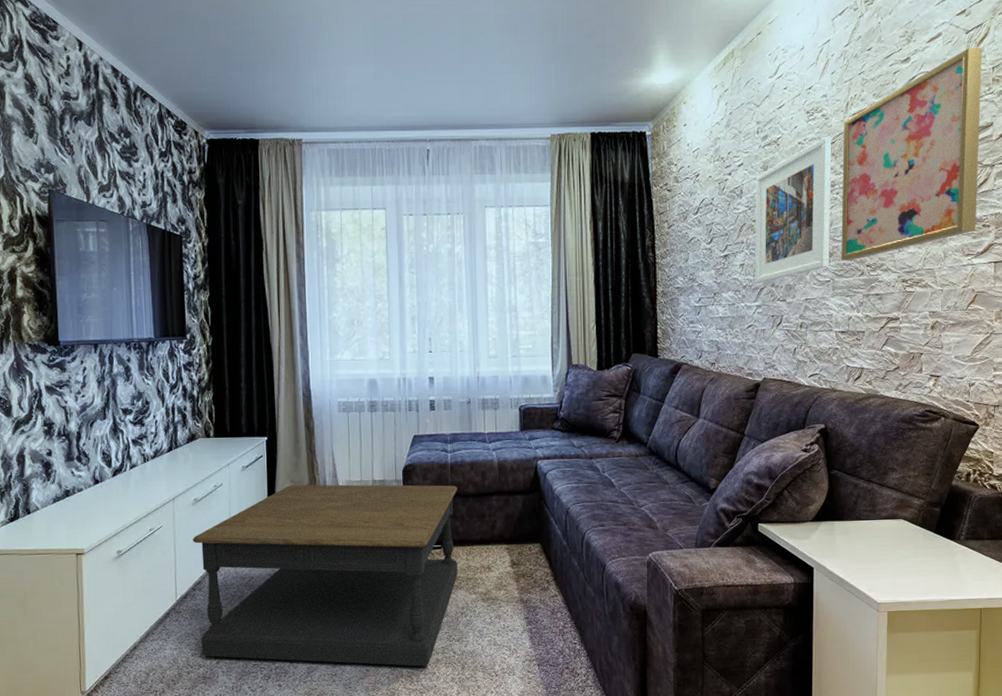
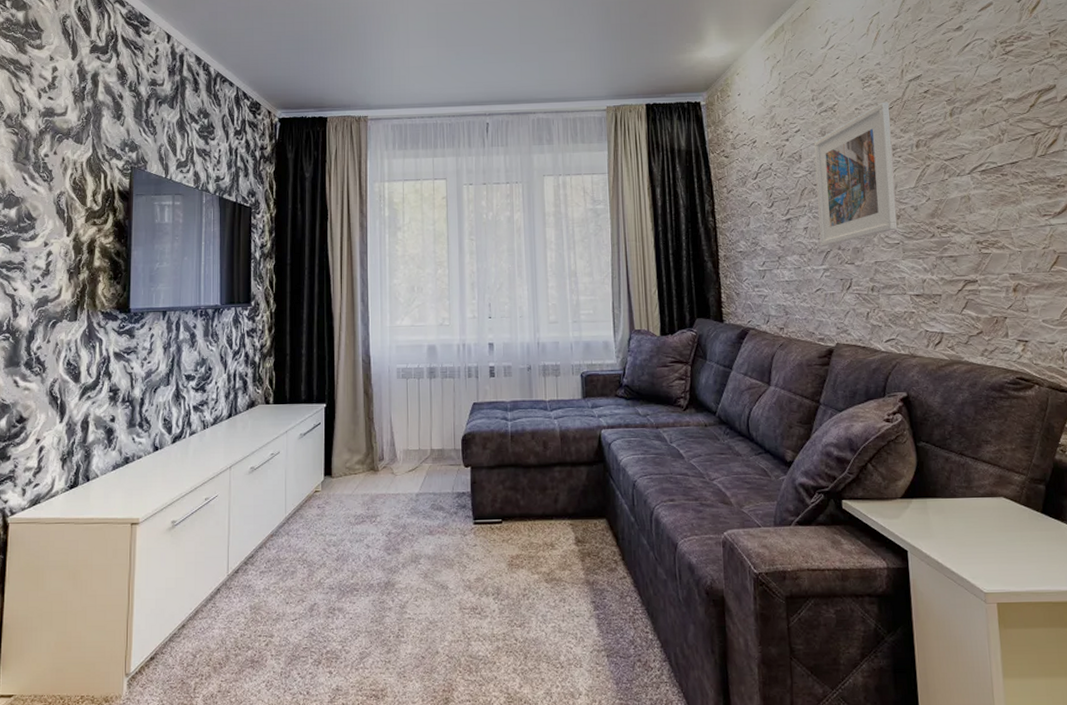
coffee table: present [193,484,458,667] -> none [247,453,519,655]
wall art: present [841,47,982,261] -> none [900,14,1051,223]

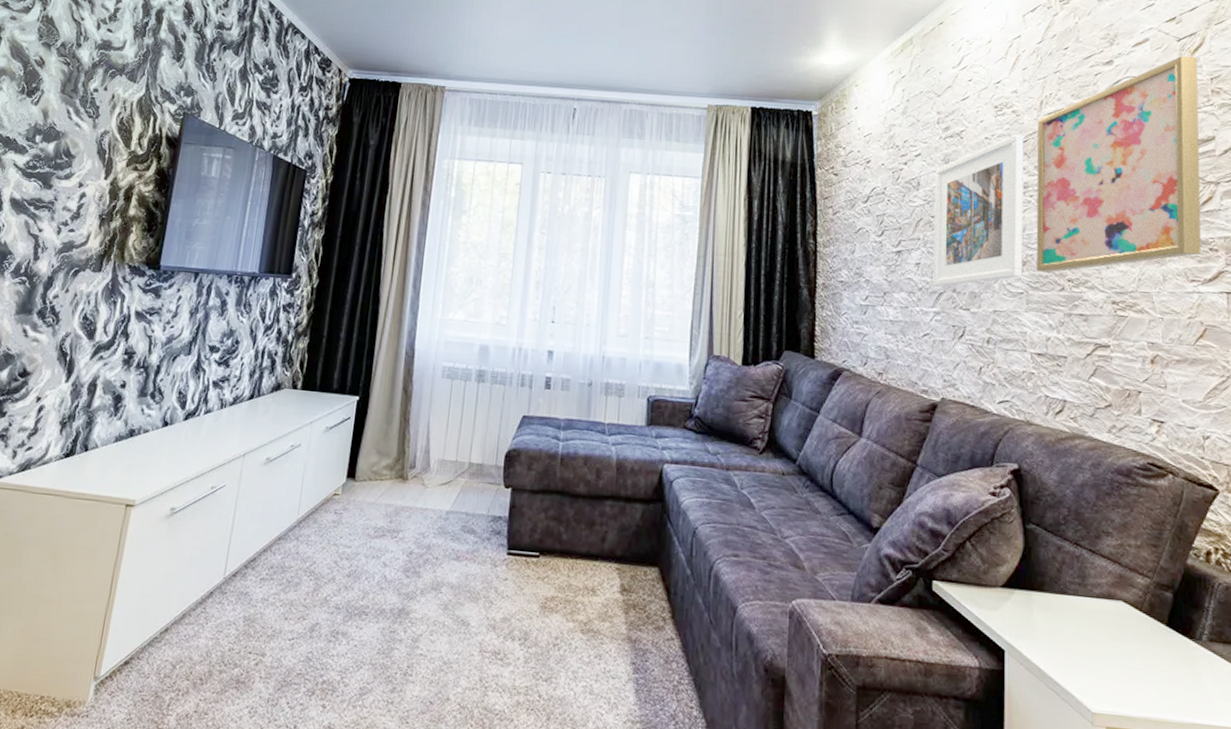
wall art: none [900,14,1051,223] -> present [1036,55,1201,273]

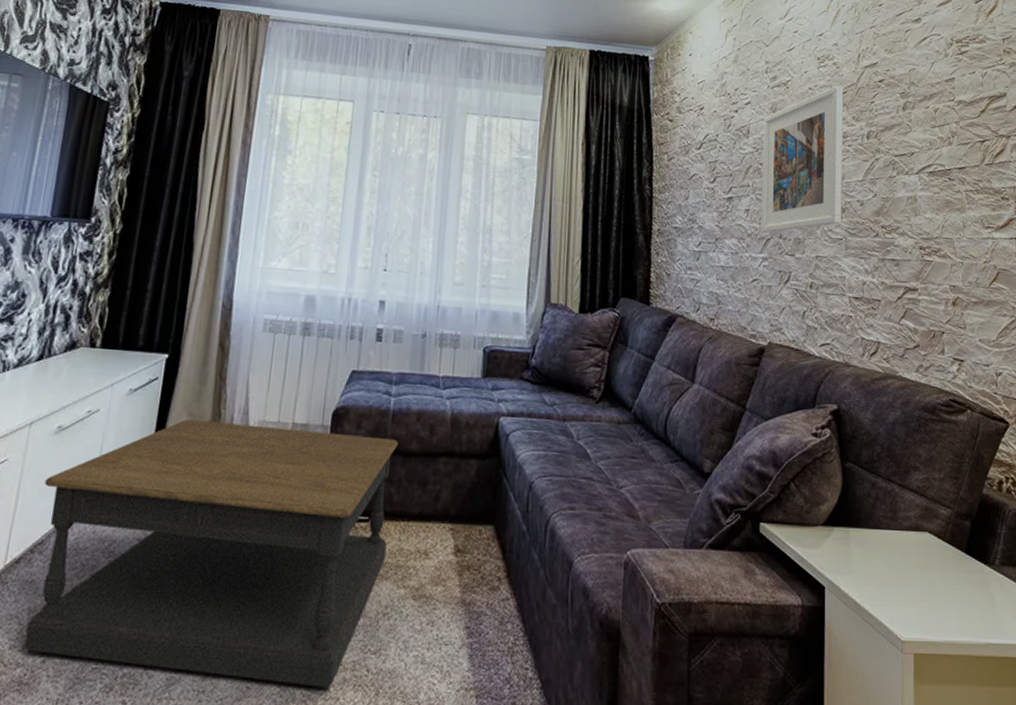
coffee table: none [240,456,567,709] -> present [23,419,399,688]
wall art: present [1036,55,1201,273] -> none [854,16,995,220]

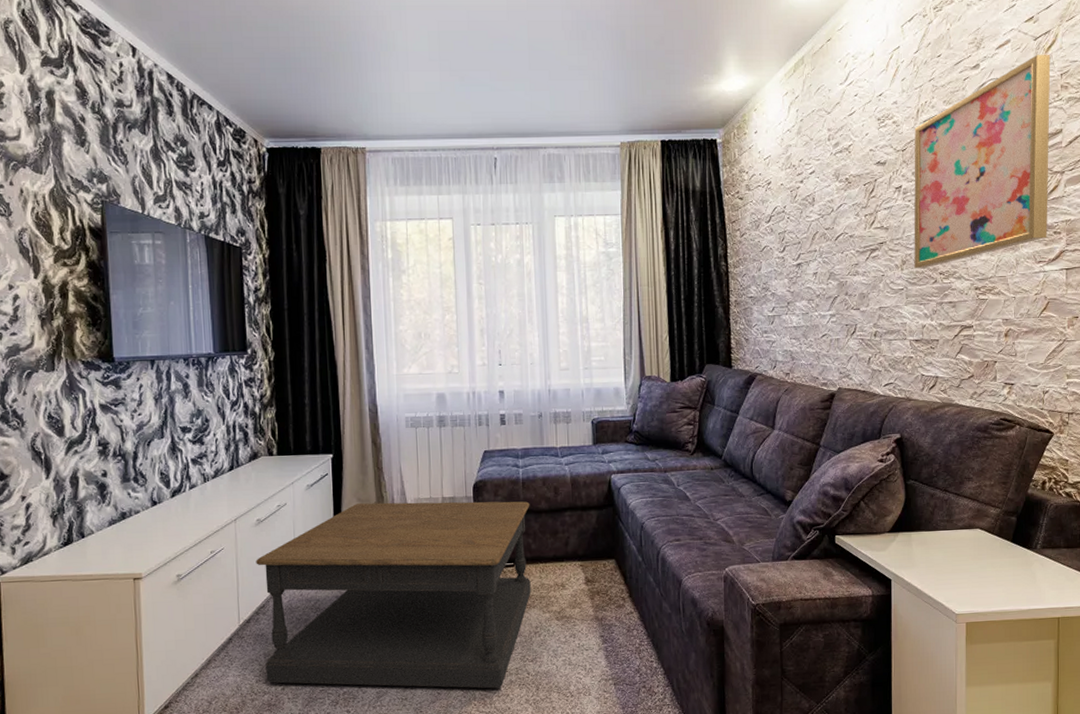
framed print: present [761,85,844,233] -> none [827,143,904,292]
wall art: none [854,16,995,220] -> present [914,54,1051,269]

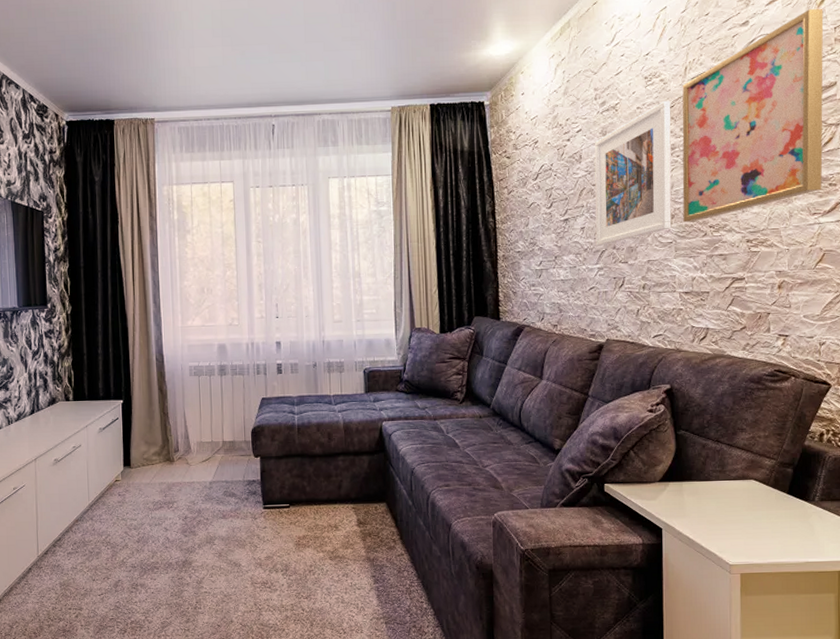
coffee table: present [256,501,531,689] -> none [53,445,306,623]
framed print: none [827,143,904,292] -> present [594,100,672,246]

